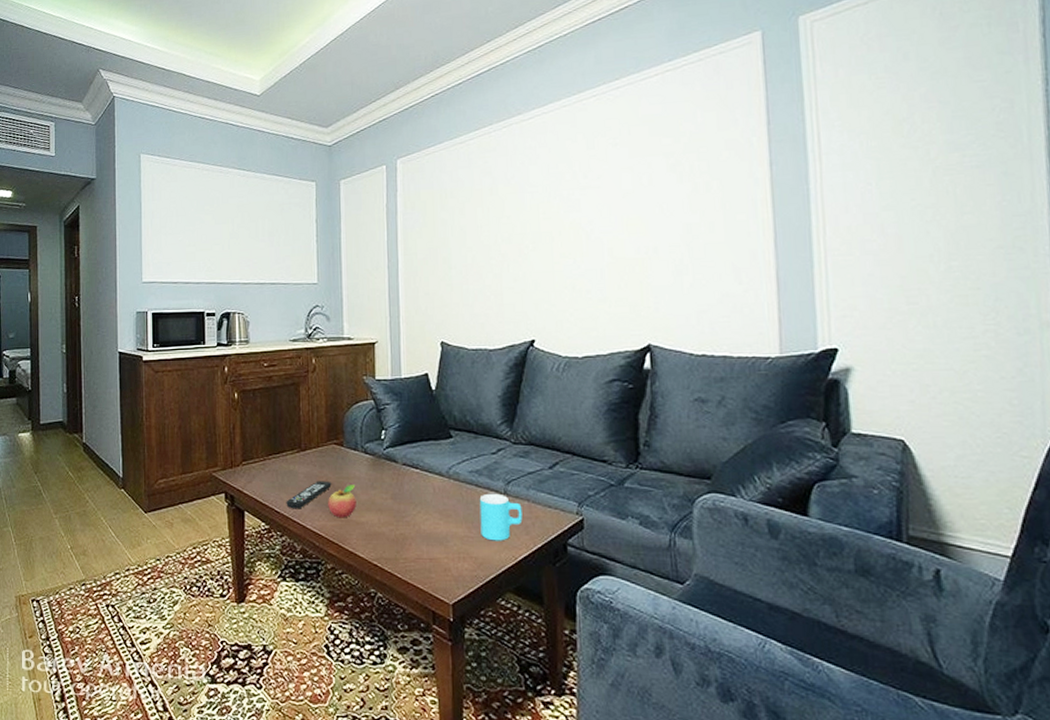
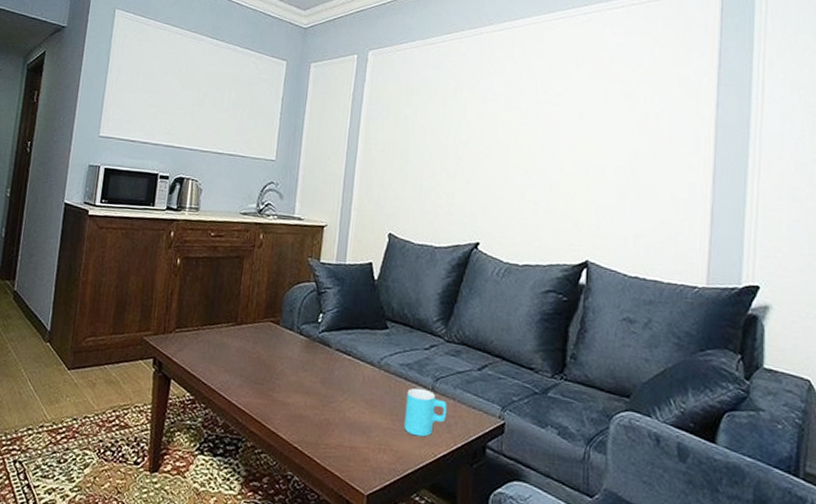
remote control: present [286,480,332,509] -> none [214,356,263,383]
fruit: present [328,485,356,518] -> none [256,364,287,397]

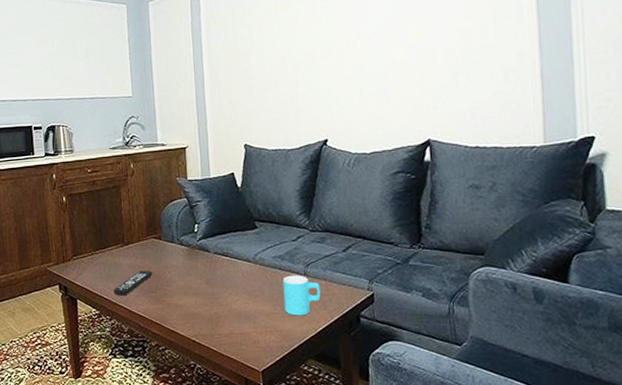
remote control: none [214,356,263,383] -> present [113,270,153,296]

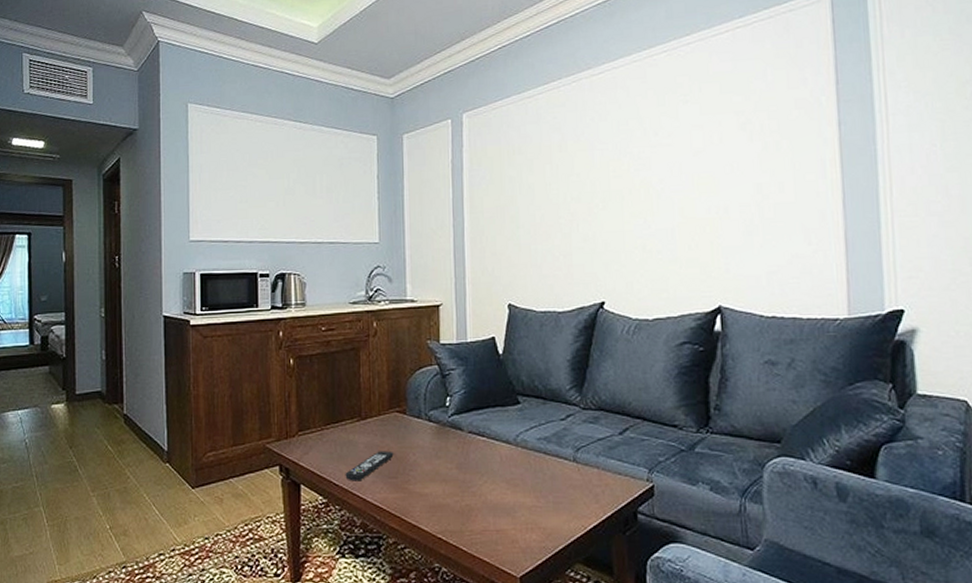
cup: present [282,275,321,316] -> none [548,461,592,510]

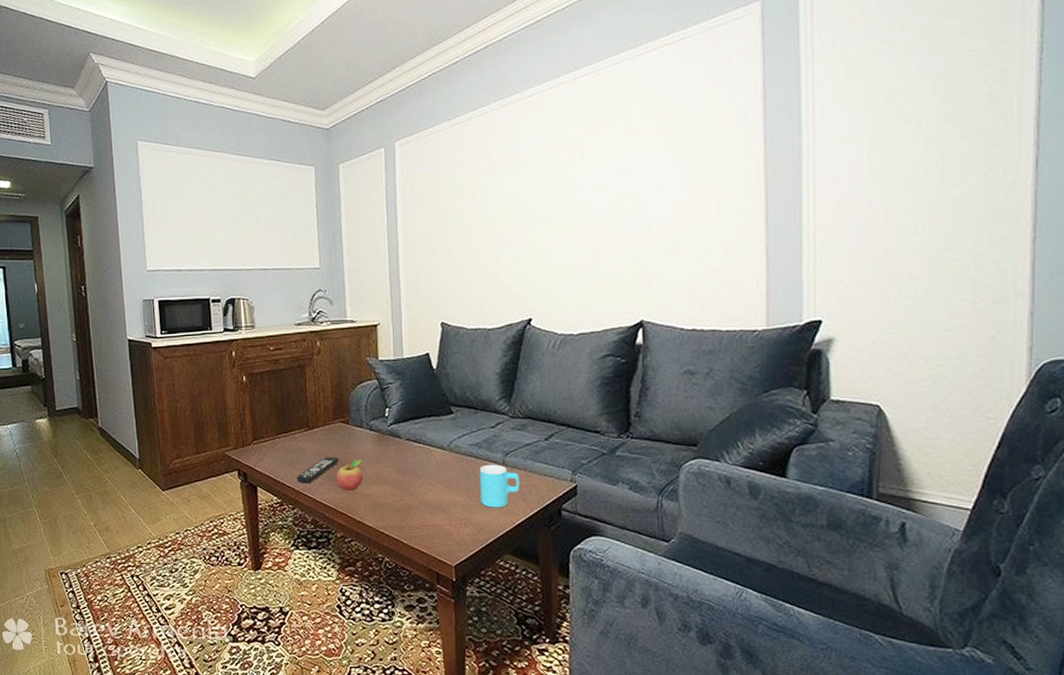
fruit: none [390,455,420,490] -> present [336,460,363,491]
cup: none [548,461,592,510] -> present [479,464,520,508]

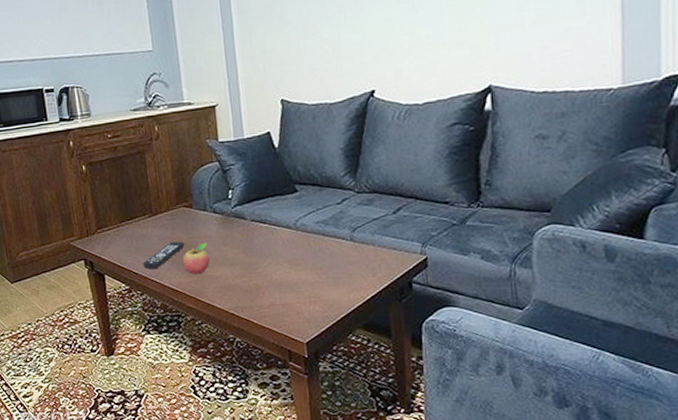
cup: present [479,464,520,508] -> none [327,240,369,284]

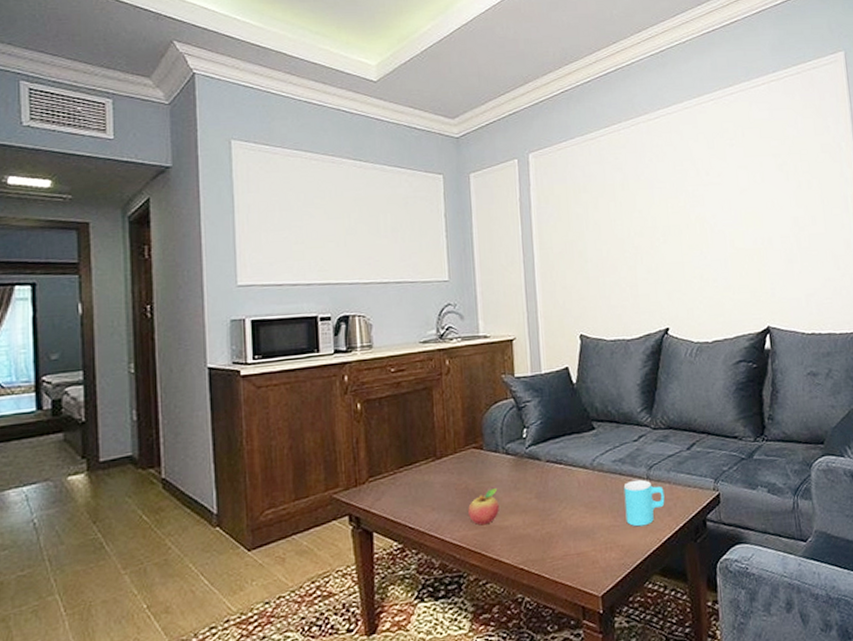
remote control: present [143,241,185,270] -> none [421,487,472,523]
cup: none [327,240,369,284] -> present [623,479,665,527]

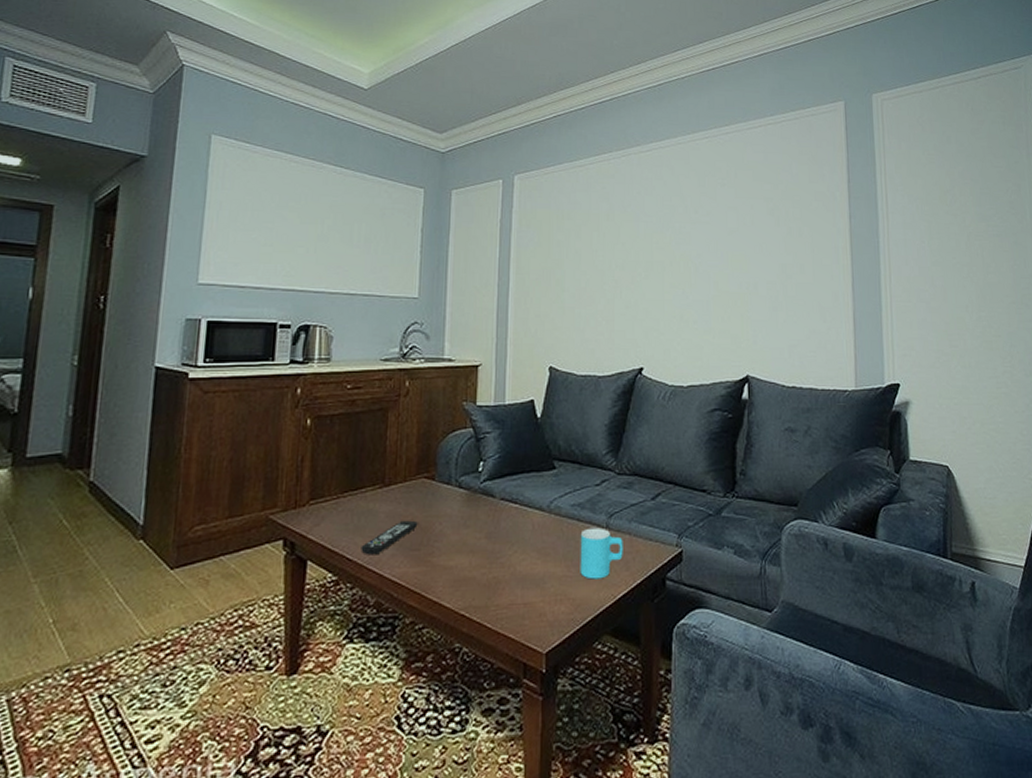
remote control: none [421,487,472,523] -> present [361,520,418,555]
fruit: present [468,488,499,526] -> none [412,524,446,563]

